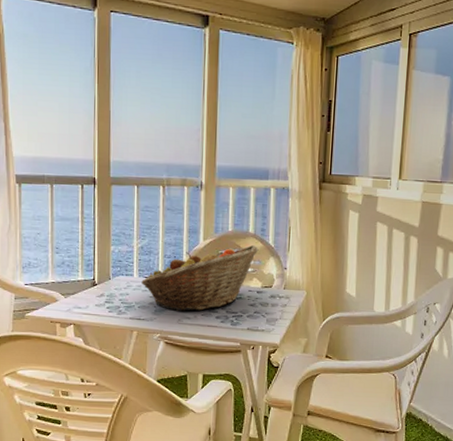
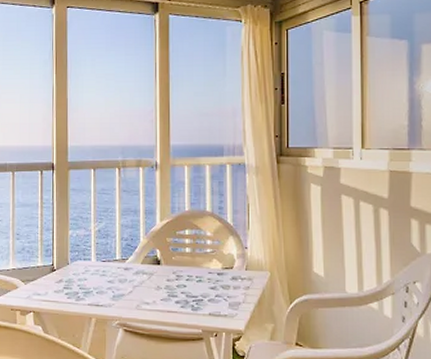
fruit basket: present [141,245,259,312] -> none [99,225,217,297]

